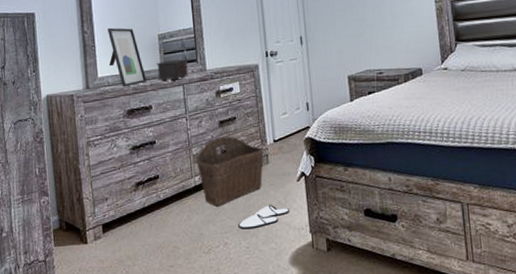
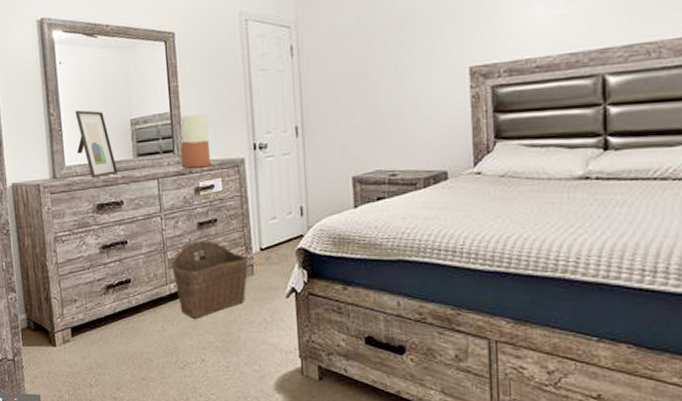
jewelry box: present [156,59,188,82] -> none [128,149,164,175]
vase: none [202,28,229,75] -> present [180,114,210,169]
slippers: present [238,204,289,230] -> none [217,321,276,347]

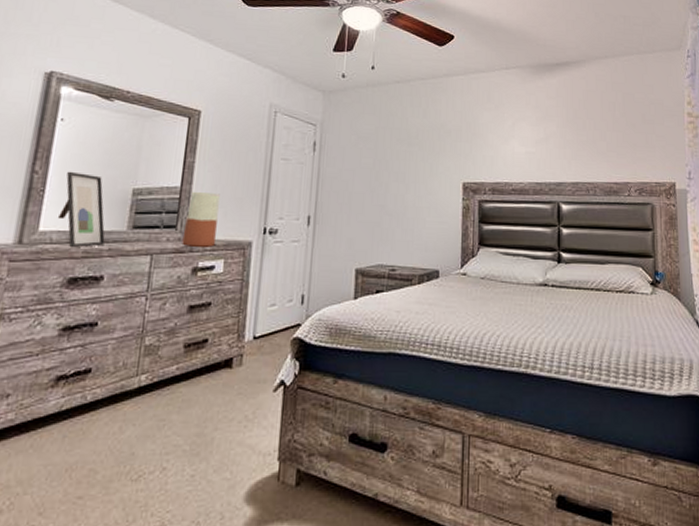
wicker basket: present [171,240,248,319] -> none [147,325,239,417]

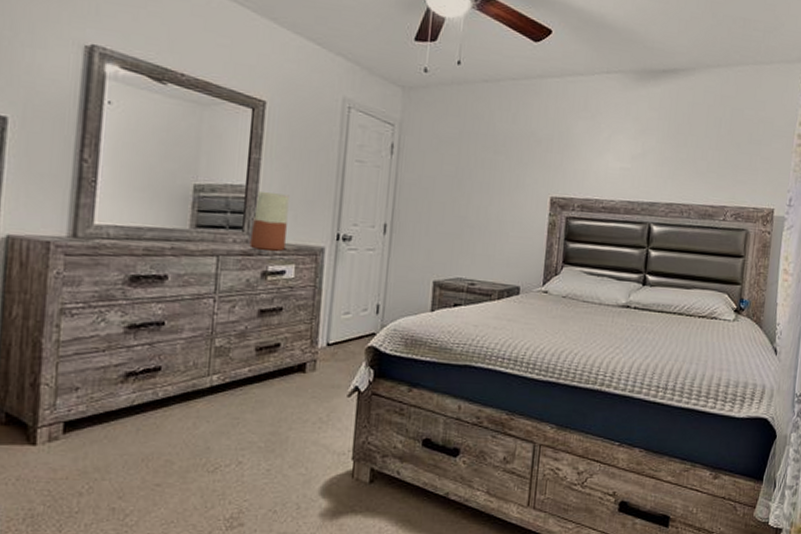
picture frame: present [58,171,105,248] -> none [114,161,167,245]

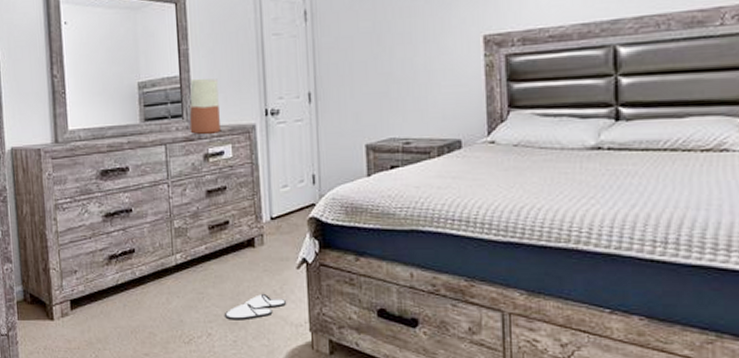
slippers: none [261,420,331,448] -> present [225,293,286,321]

